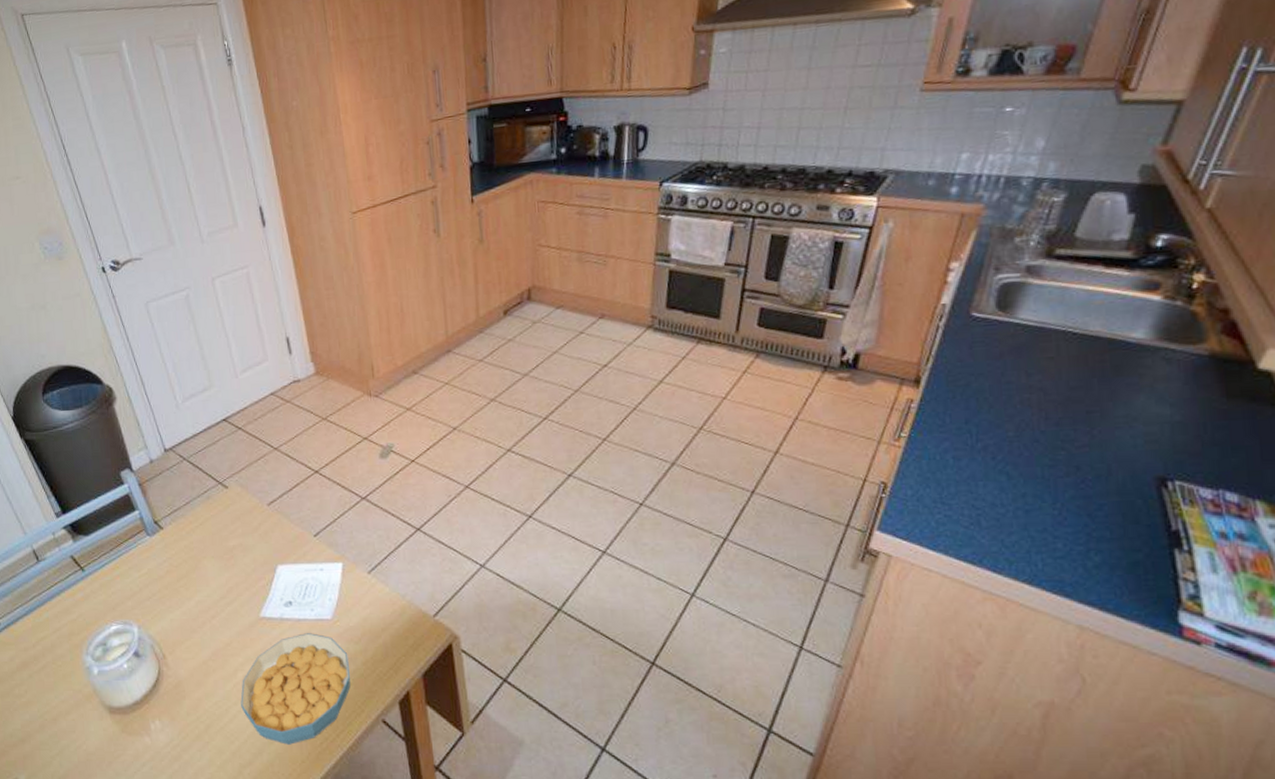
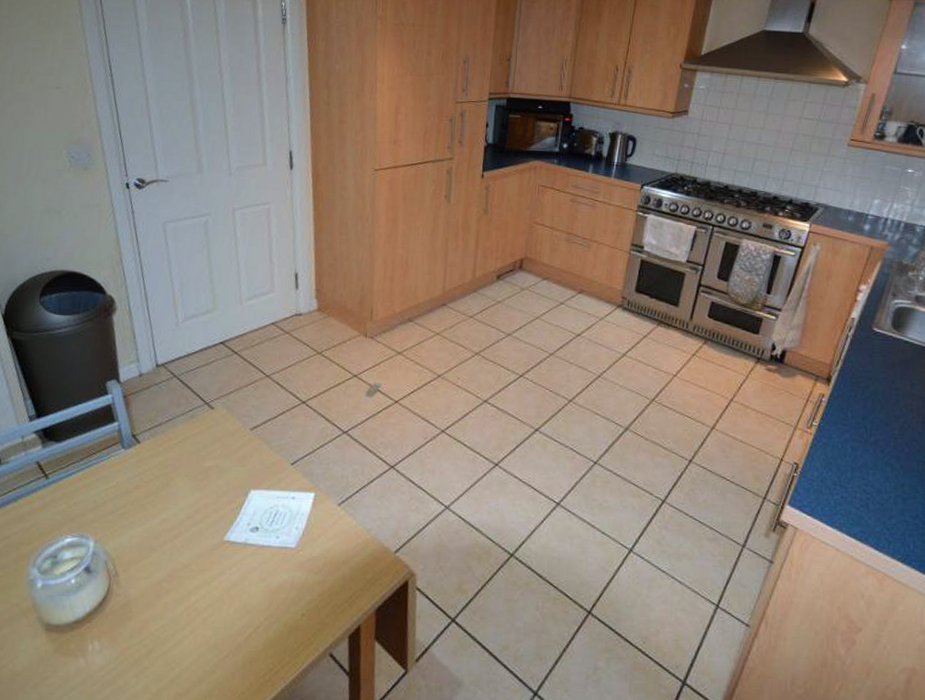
cereal bowl: present [240,633,351,745] -> none [188,560,306,675]

